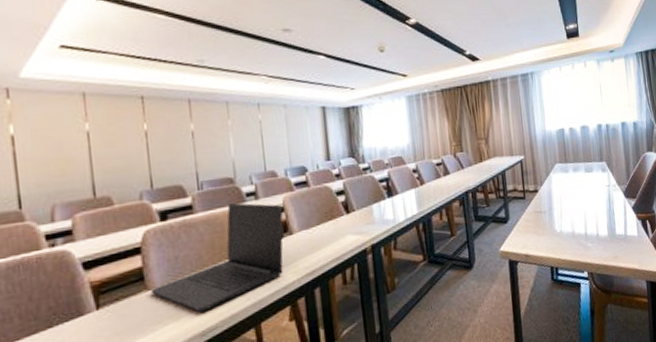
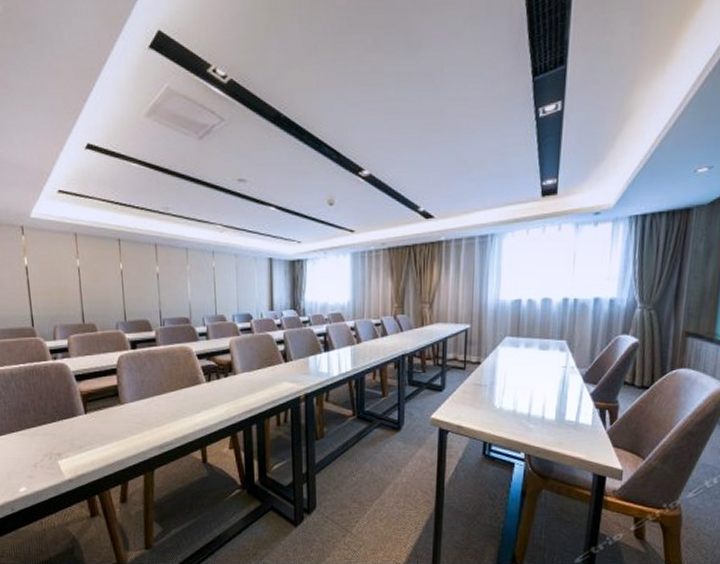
laptop: present [151,203,283,313] -> none [123,341,229,429]

